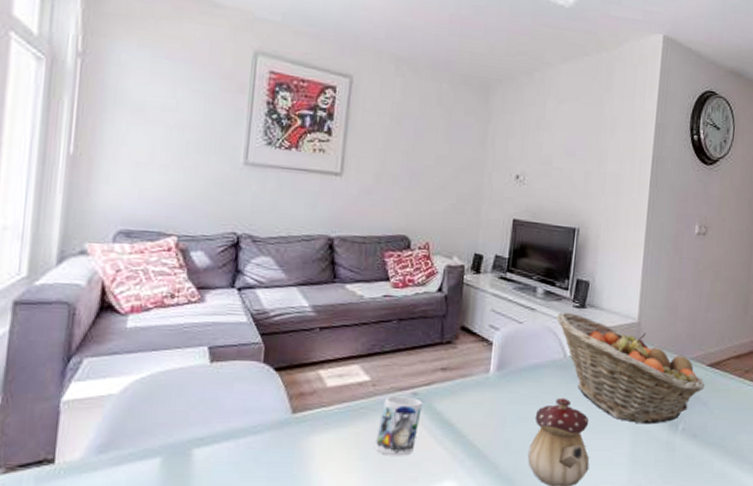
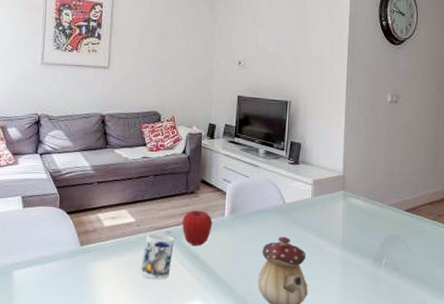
apple: none [433,365,474,411] -> present [182,210,213,246]
fruit basket: present [556,311,705,424] -> none [275,167,403,259]

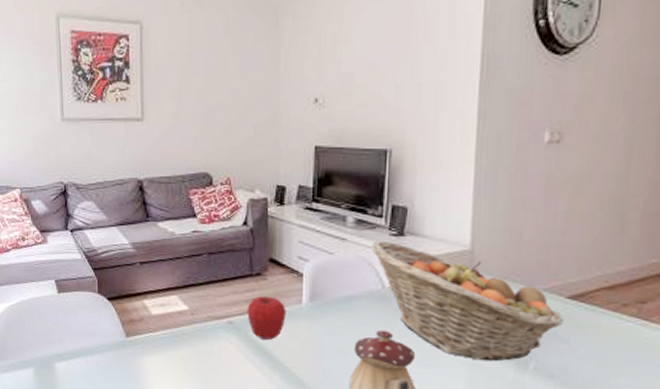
mug: present [141,234,174,280] -> none [199,324,238,379]
fruit basket: none [275,167,403,259] -> present [371,240,564,362]

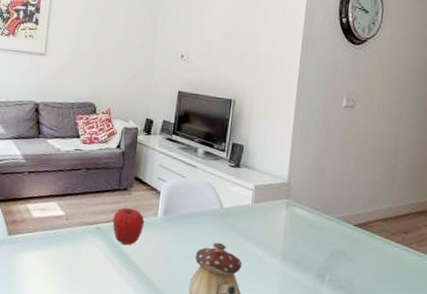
fruit basket: present [371,240,564,362] -> none [214,170,352,273]

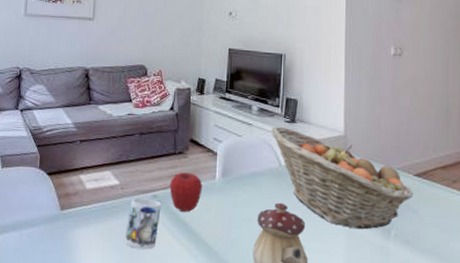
mug: none [68,228,104,277] -> present [125,198,161,250]
fruit basket: none [214,170,352,273] -> present [270,126,414,230]

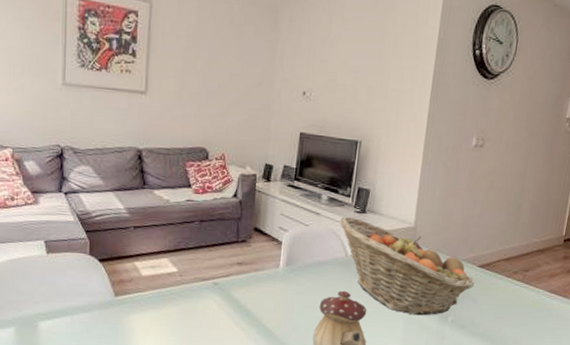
mug: present [125,198,161,250] -> none [184,285,222,334]
apple: present [169,172,203,212] -> none [231,260,266,299]

